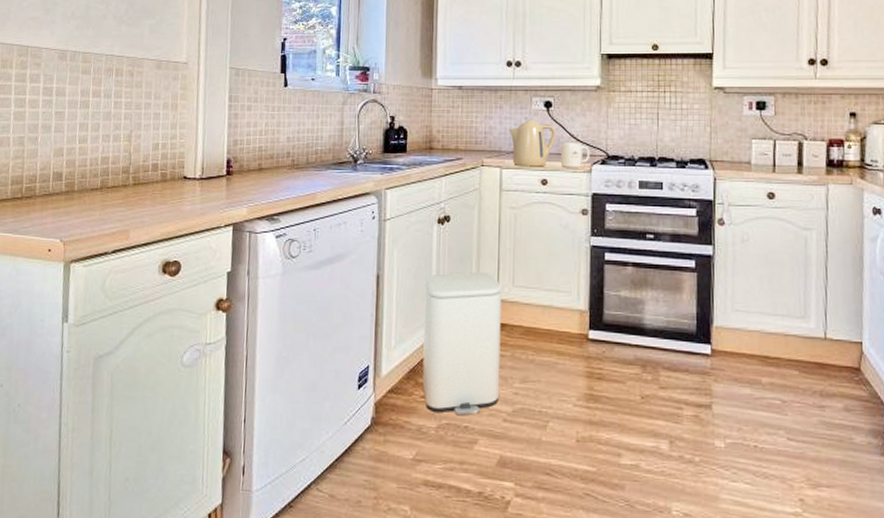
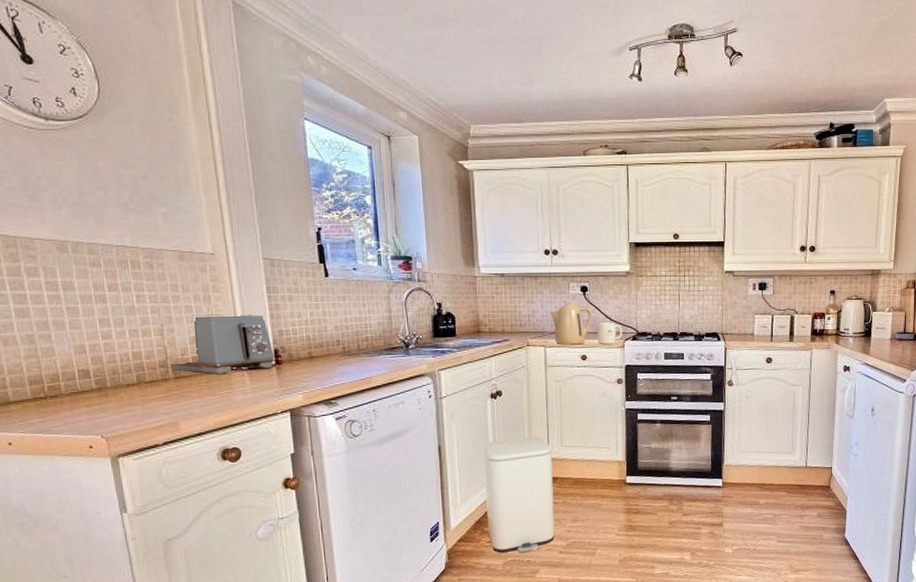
toaster: none [130,122,227,184] -> present [168,314,275,376]

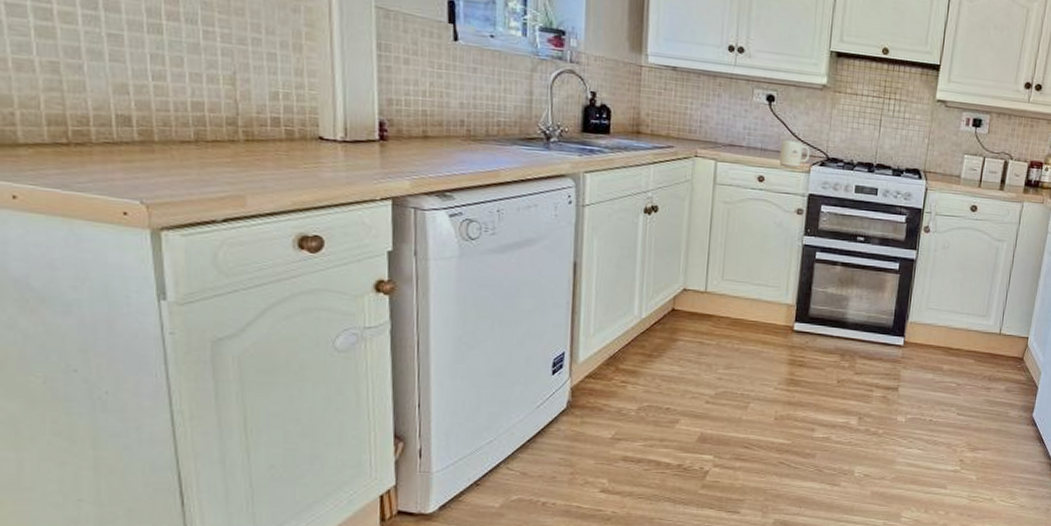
toaster: present [168,314,275,376] -> none [238,65,379,145]
pedal bin: present [483,436,555,553] -> none [623,263,710,399]
kettle: present [550,303,594,345] -> none [726,112,778,163]

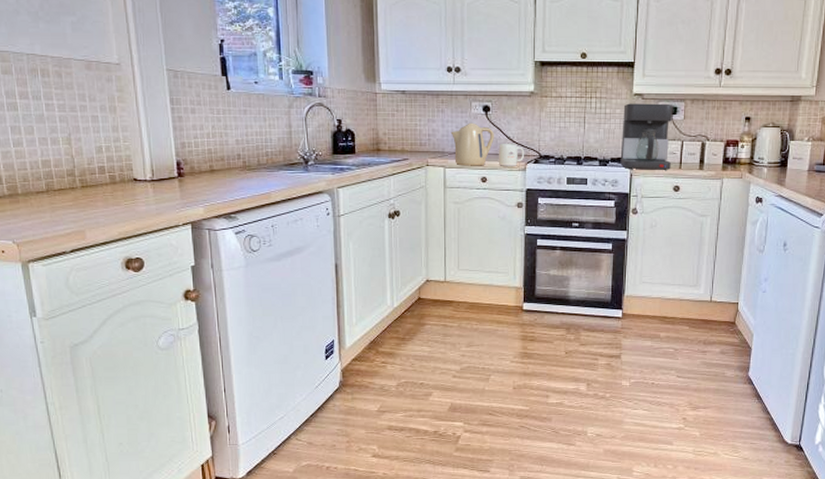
kettle: none [726,112,778,163] -> present [450,122,495,166]
coffee maker: none [915,109,978,187] -> present [620,103,673,170]

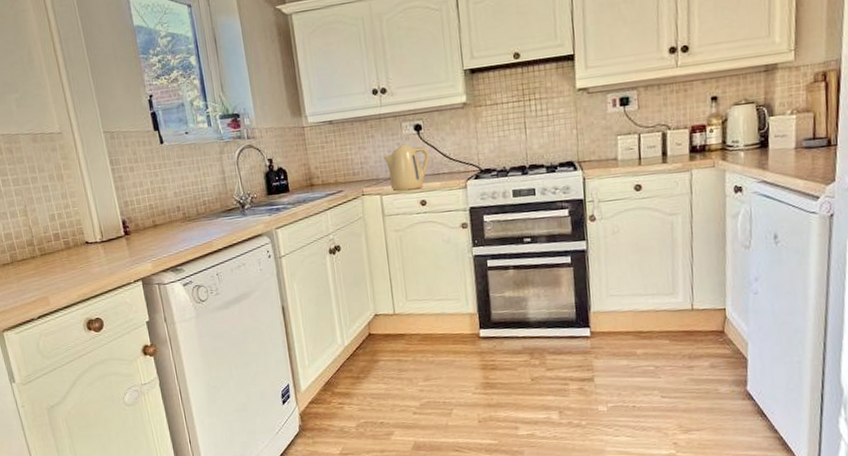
mug: present [498,144,525,166] -> none [435,161,464,187]
coffee maker: present [620,103,673,170] -> none [567,94,629,173]

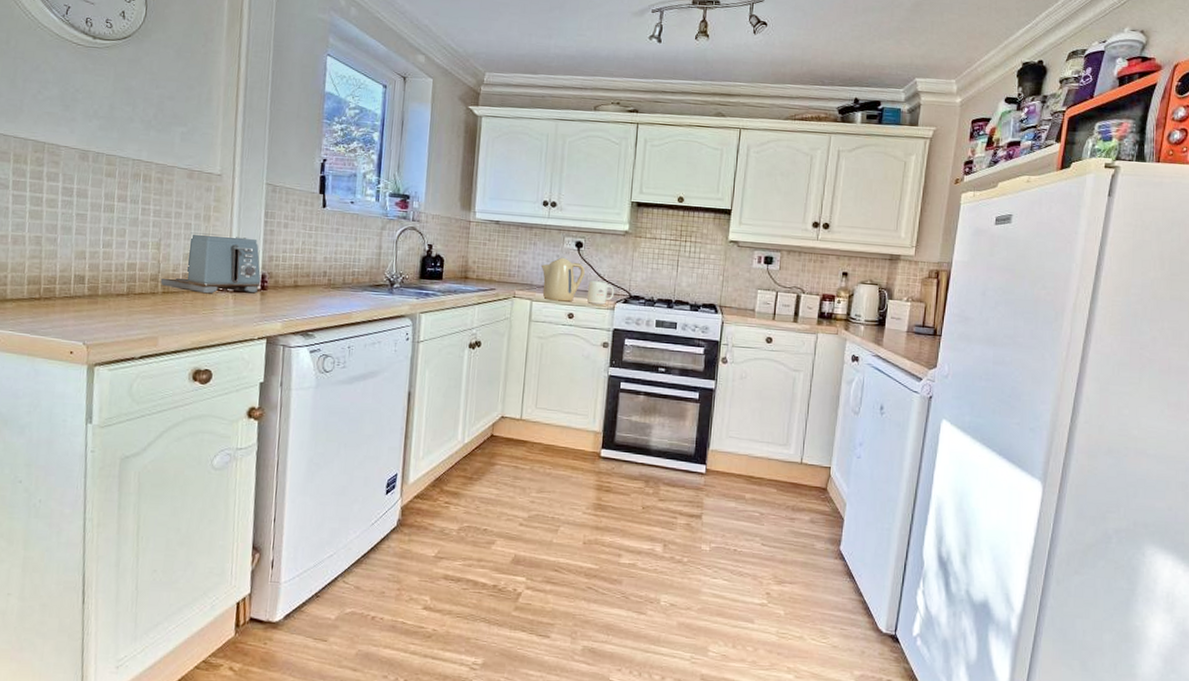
toaster: none [34,188,124,250] -> present [159,232,261,295]
mug: none [435,161,464,187] -> present [587,281,615,305]

